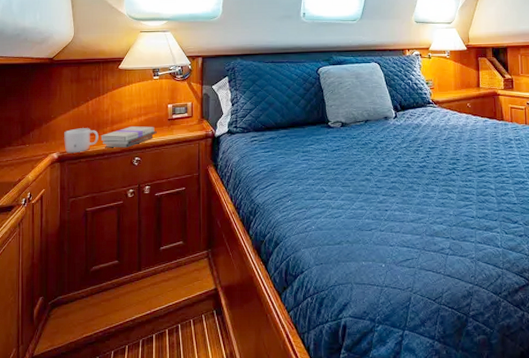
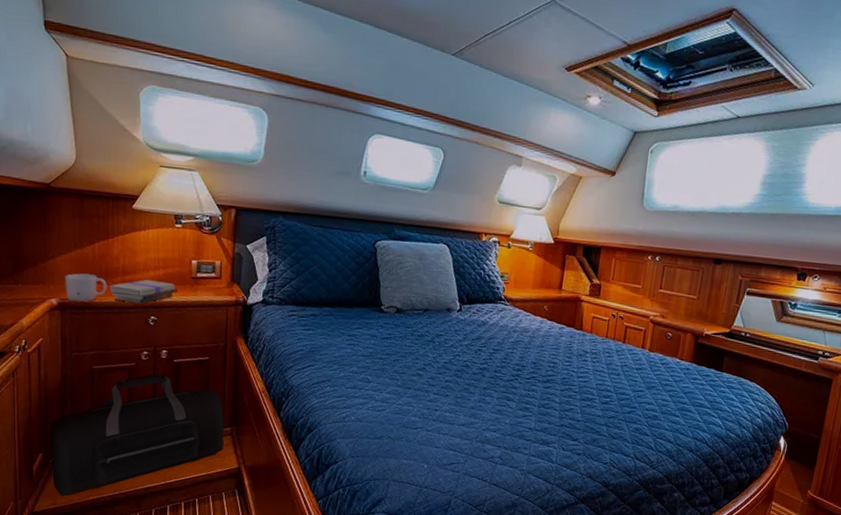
duffel bag: none [48,208,202,336] -> present [48,374,225,496]

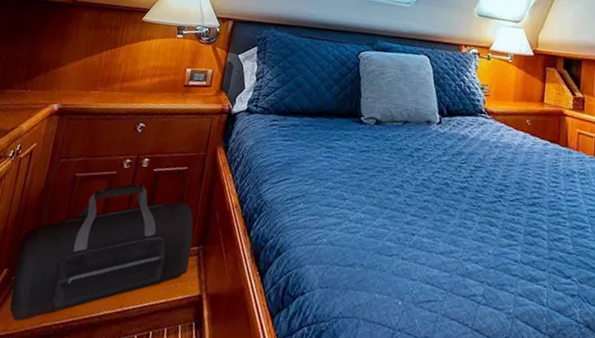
mug: present [65,273,107,303] -> none [67,80,107,108]
books: present [110,280,178,304] -> none [107,87,169,111]

